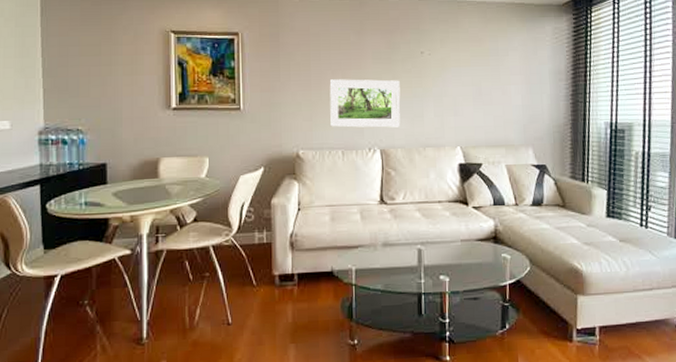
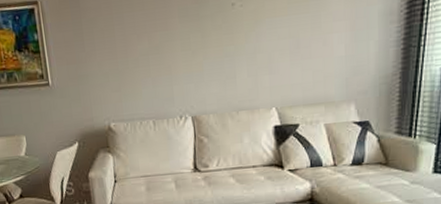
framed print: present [329,79,401,128] -> none [135,39,212,97]

